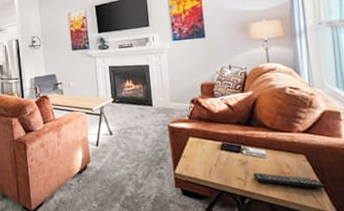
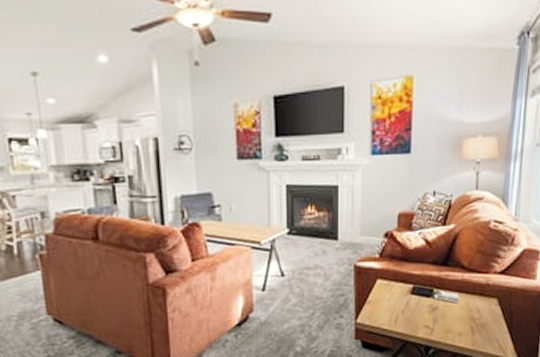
remote control: present [253,173,326,189] -> none [441,319,512,335]

